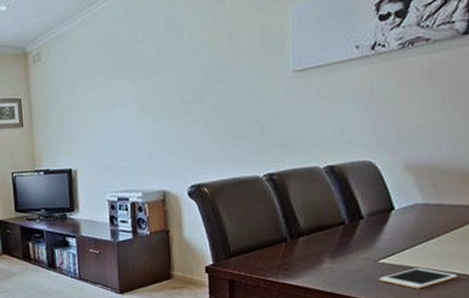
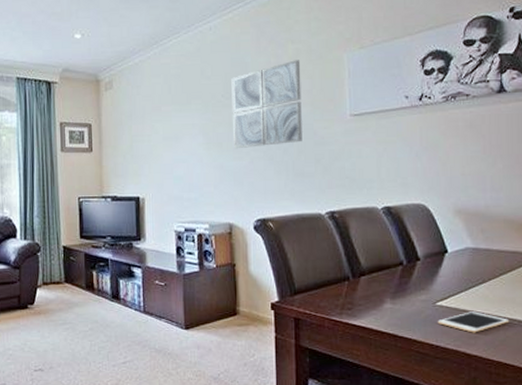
wall art: none [164,15,240,114] -> present [231,60,302,148]

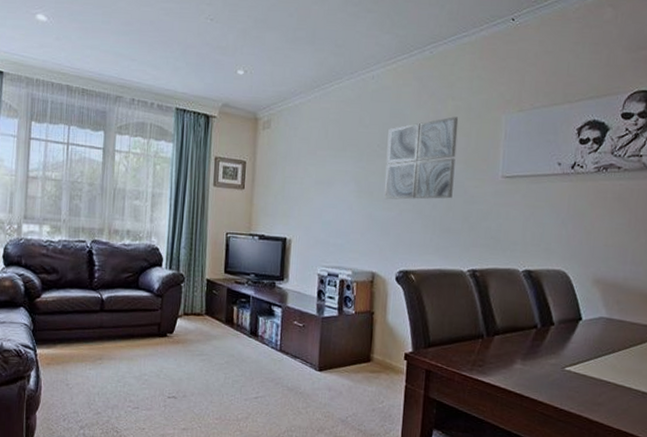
cell phone: present [437,311,510,333] -> none [564,379,634,400]

